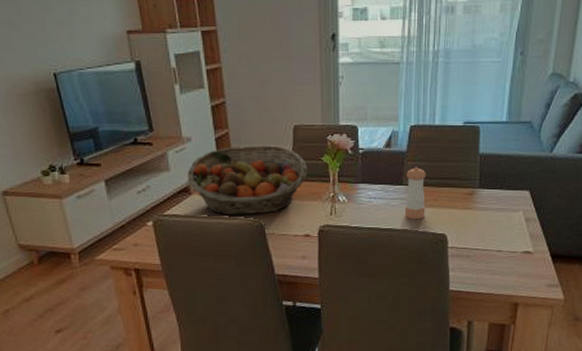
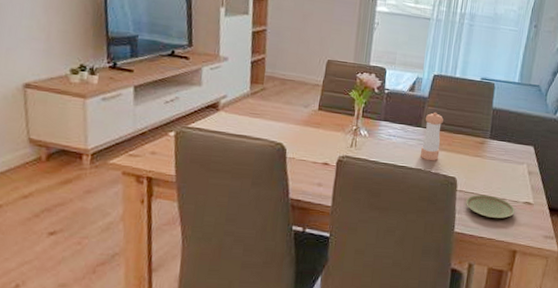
fruit basket: present [187,145,307,216] -> none [217,71,335,138]
plate: none [459,248,513,273] -> present [466,194,515,219]

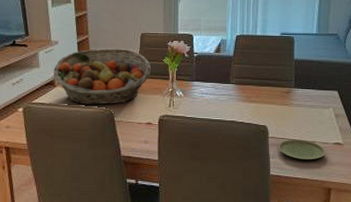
fruit basket: none [217,71,335,138] -> present [53,48,151,105]
pepper shaker: present [420,112,443,161] -> none [231,69,249,113]

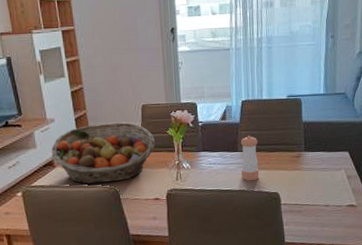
pepper shaker: none [231,69,249,113] -> present [240,136,259,181]
plate: present [278,139,326,160] -> none [292,204,340,225]

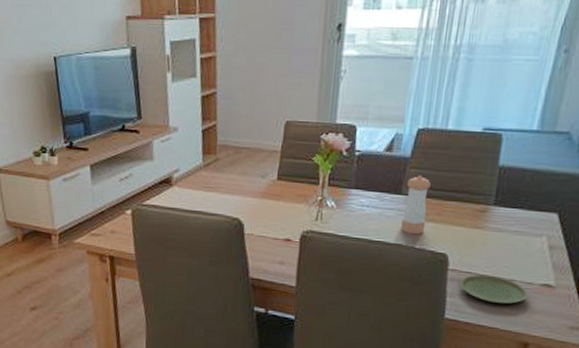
fruit basket: present [51,122,155,185] -> none [169,139,295,213]
plate: none [292,204,340,225] -> present [460,274,528,305]

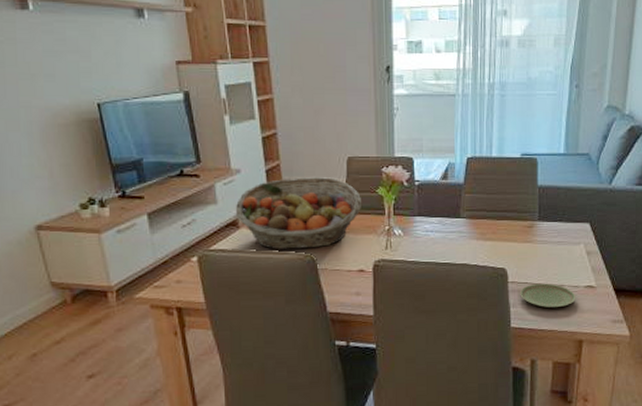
fruit basket: none [169,139,295,213] -> present [235,177,361,251]
pepper shaker: present [400,176,431,235] -> none [462,200,484,254]

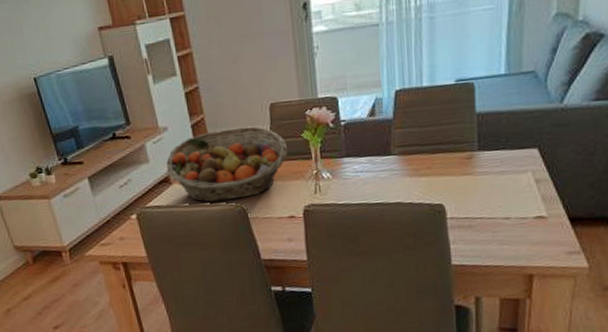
plate: present [520,283,576,308] -> none [460,216,524,243]

